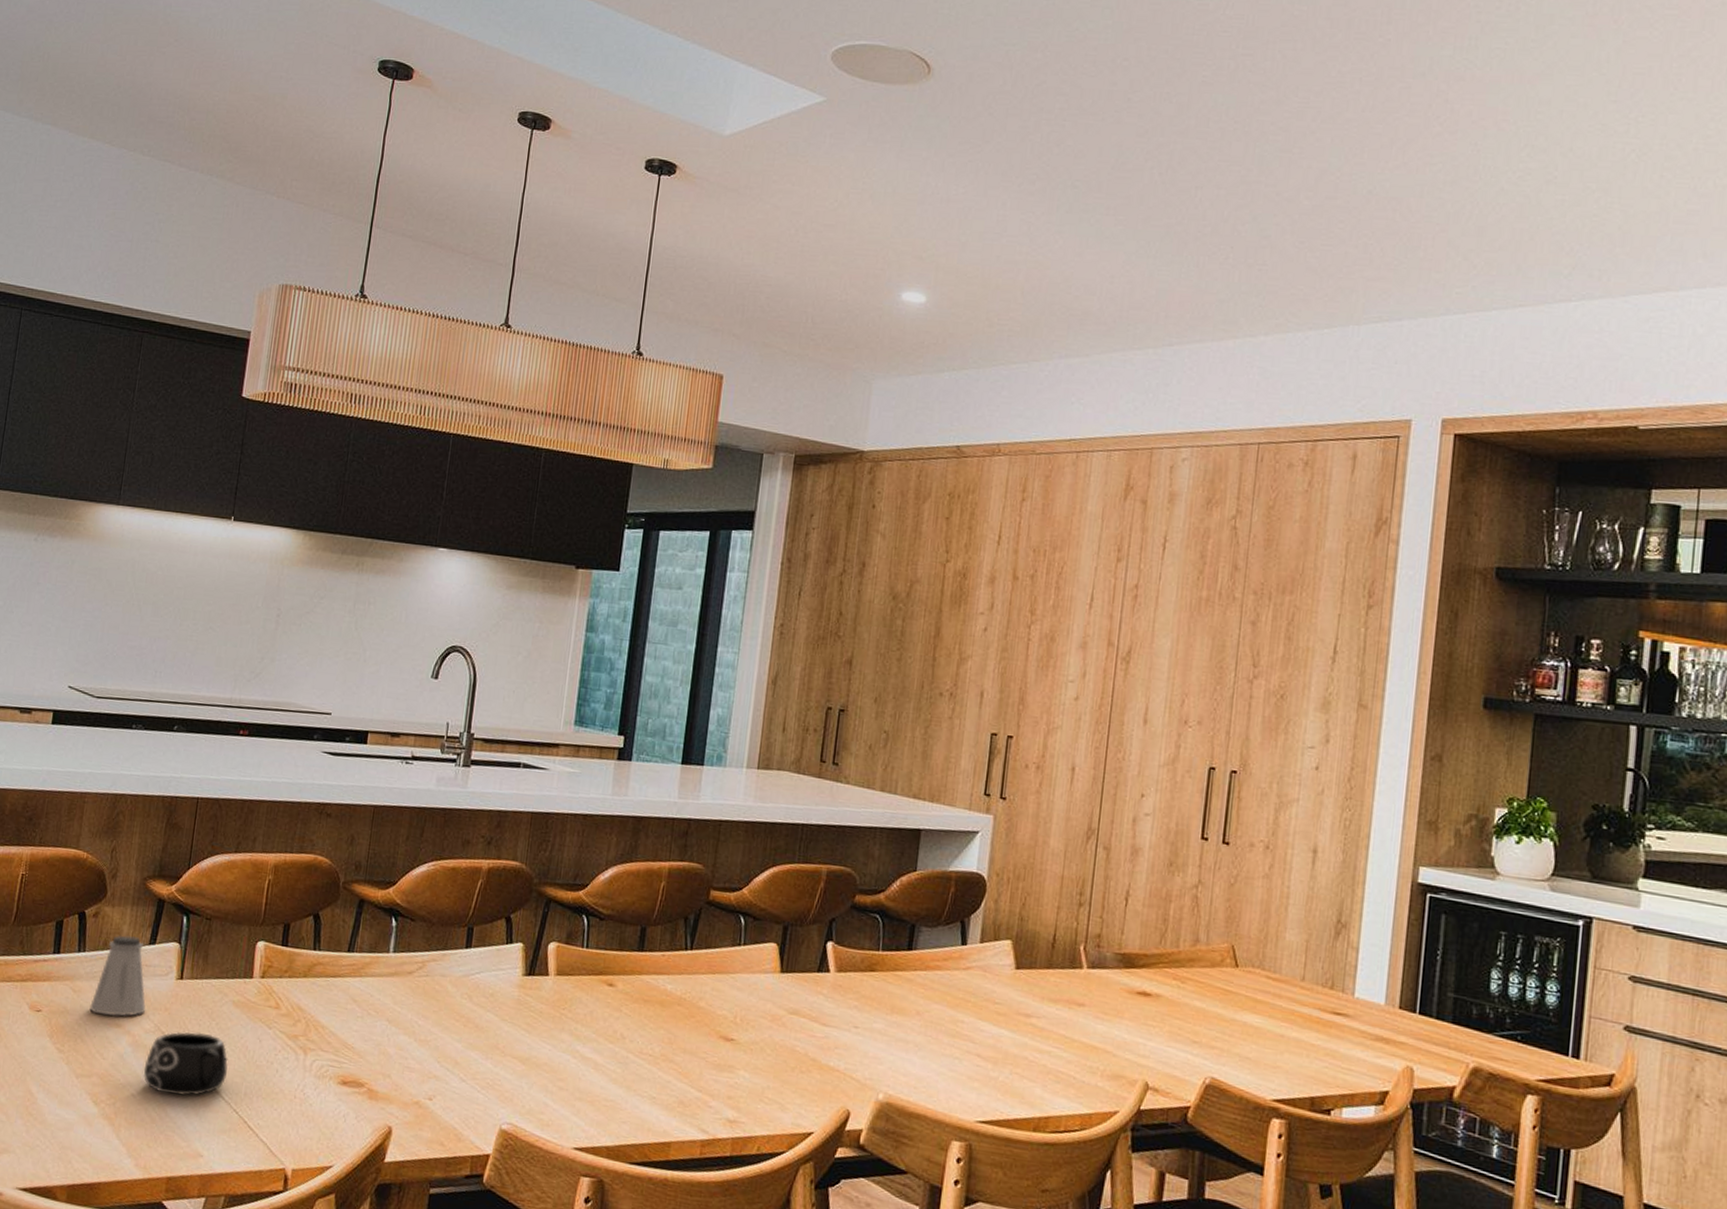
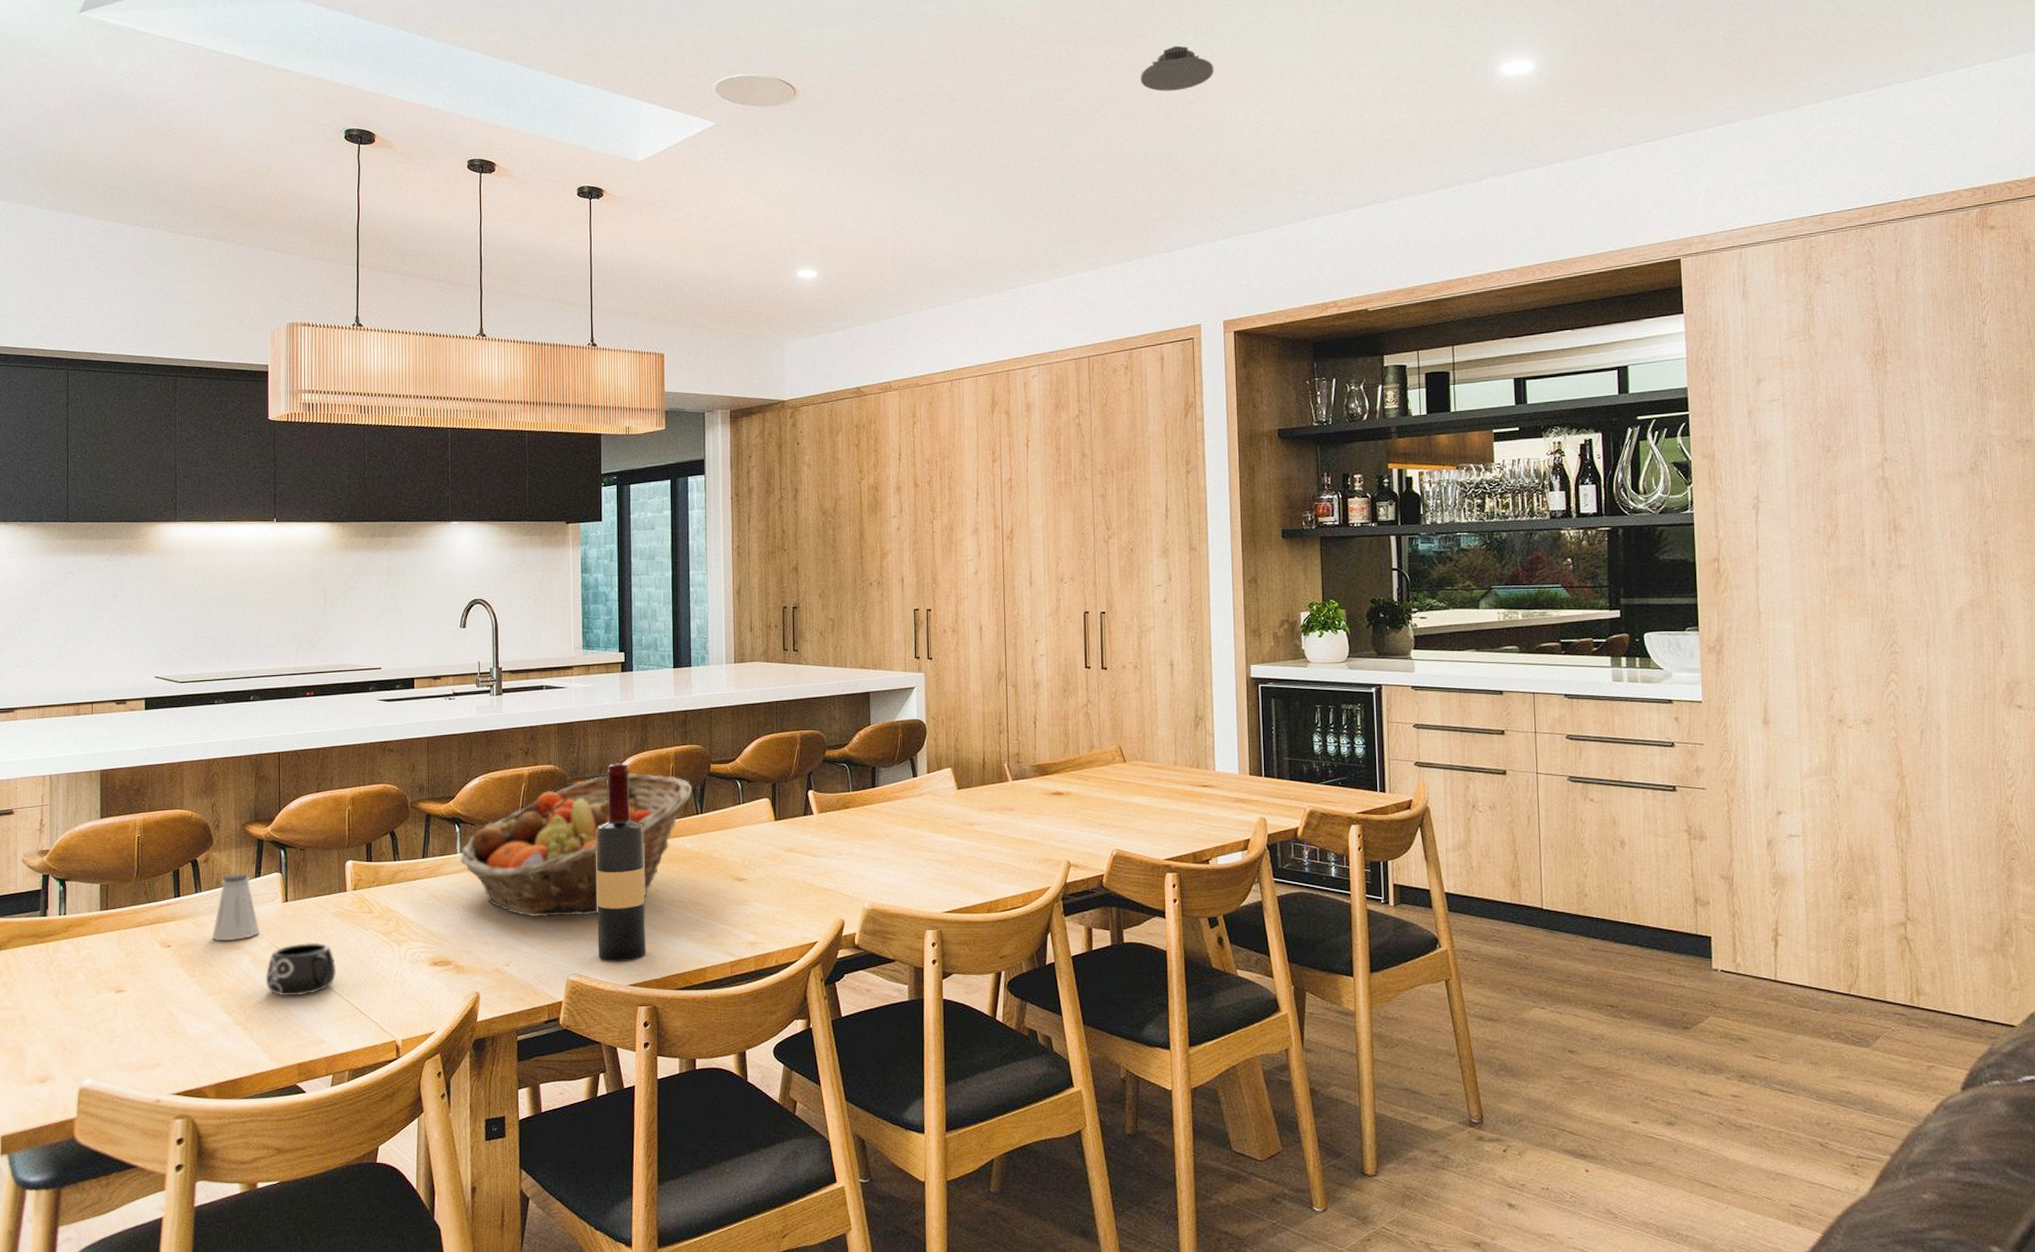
fruit basket: none [391,883,685,1055] -> present [460,774,693,918]
wine bottle: none [540,871,617,1118] -> present [596,764,646,961]
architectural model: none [1374,61,1473,118] -> present [1141,45,1214,92]

